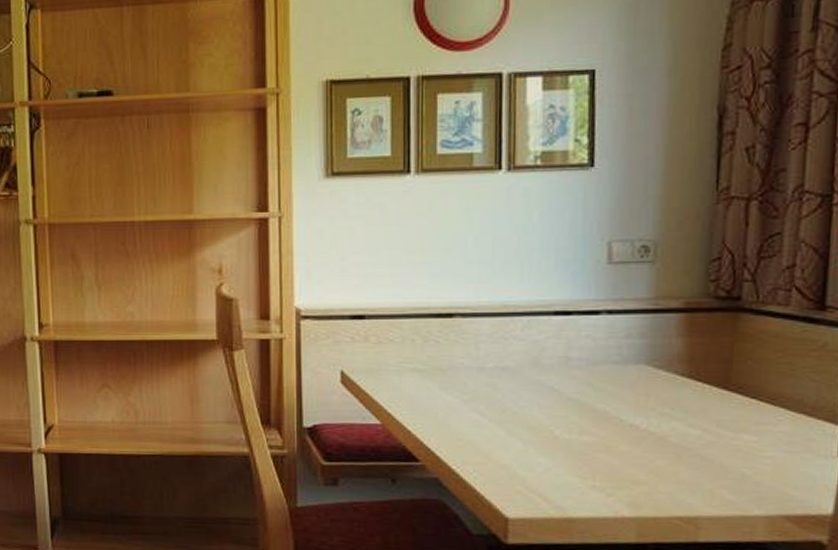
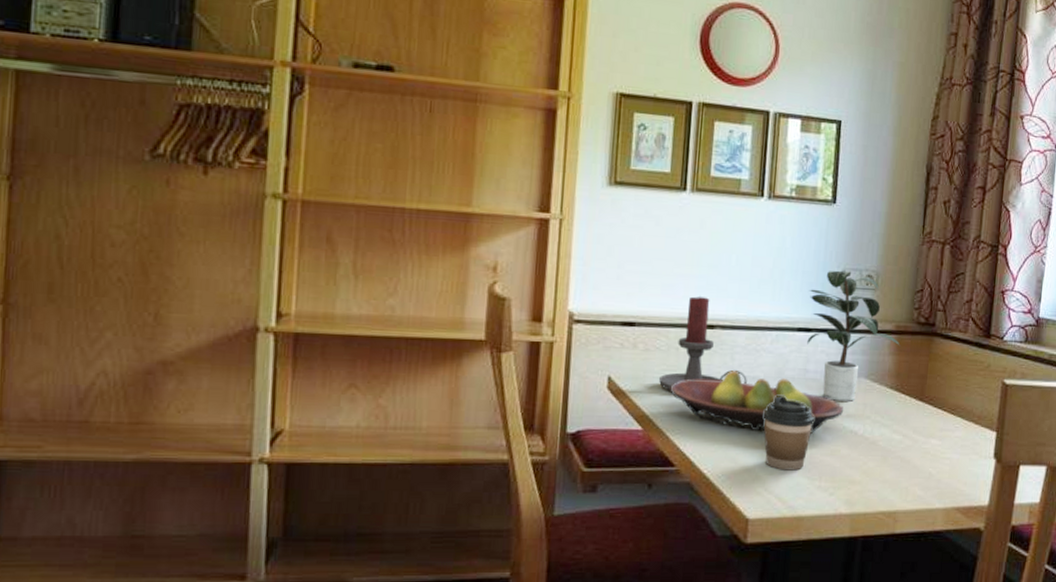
candle holder: none [396,283,496,385] -> present [659,295,747,391]
fruit bowl: none [408,361,620,429] -> present [670,370,844,435]
coffee cup: none [518,385,581,468] -> present [763,395,814,471]
potted plant: none [565,243,692,392] -> present [807,270,900,401]

